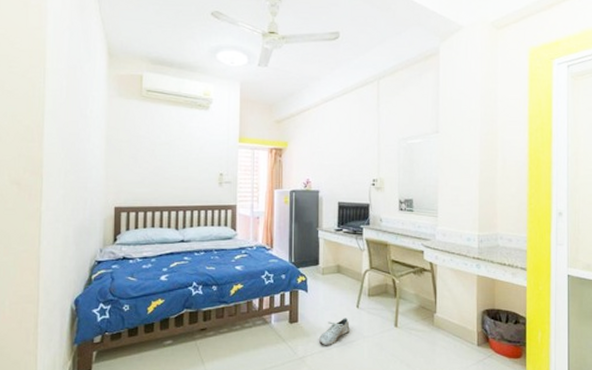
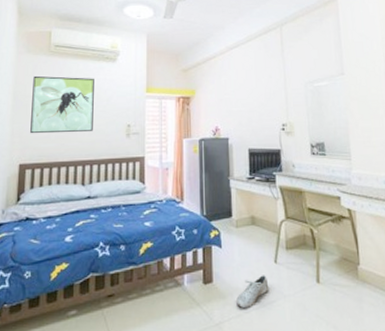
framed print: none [124,120,187,179] -> present [30,75,94,134]

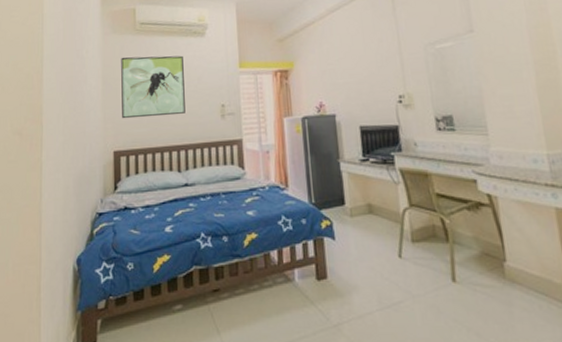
shoe: present [236,275,269,308] -> none [356,271,394,308]

